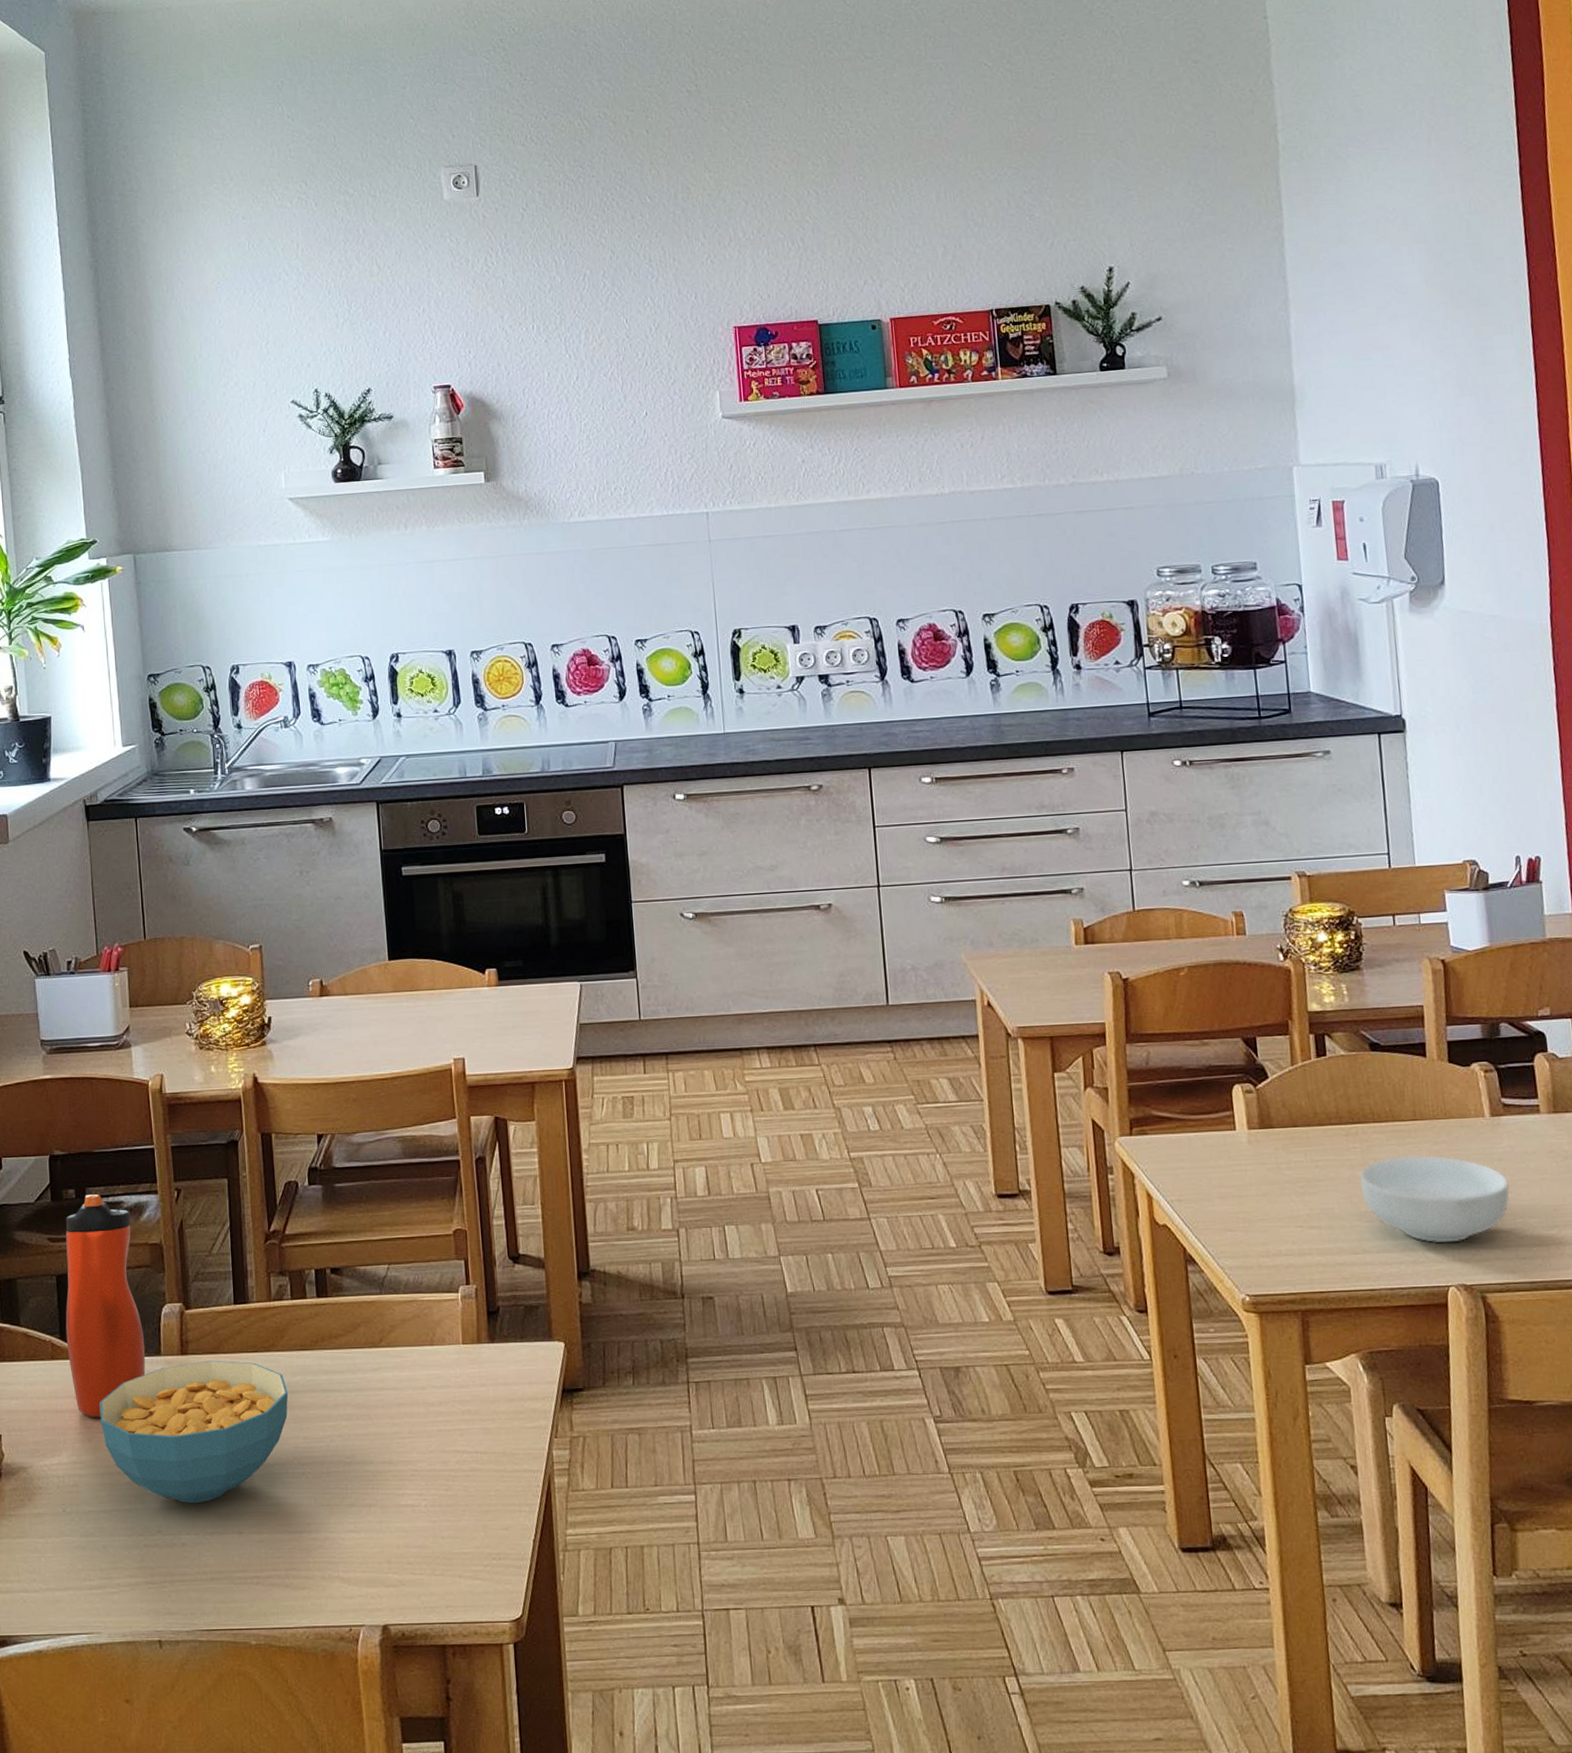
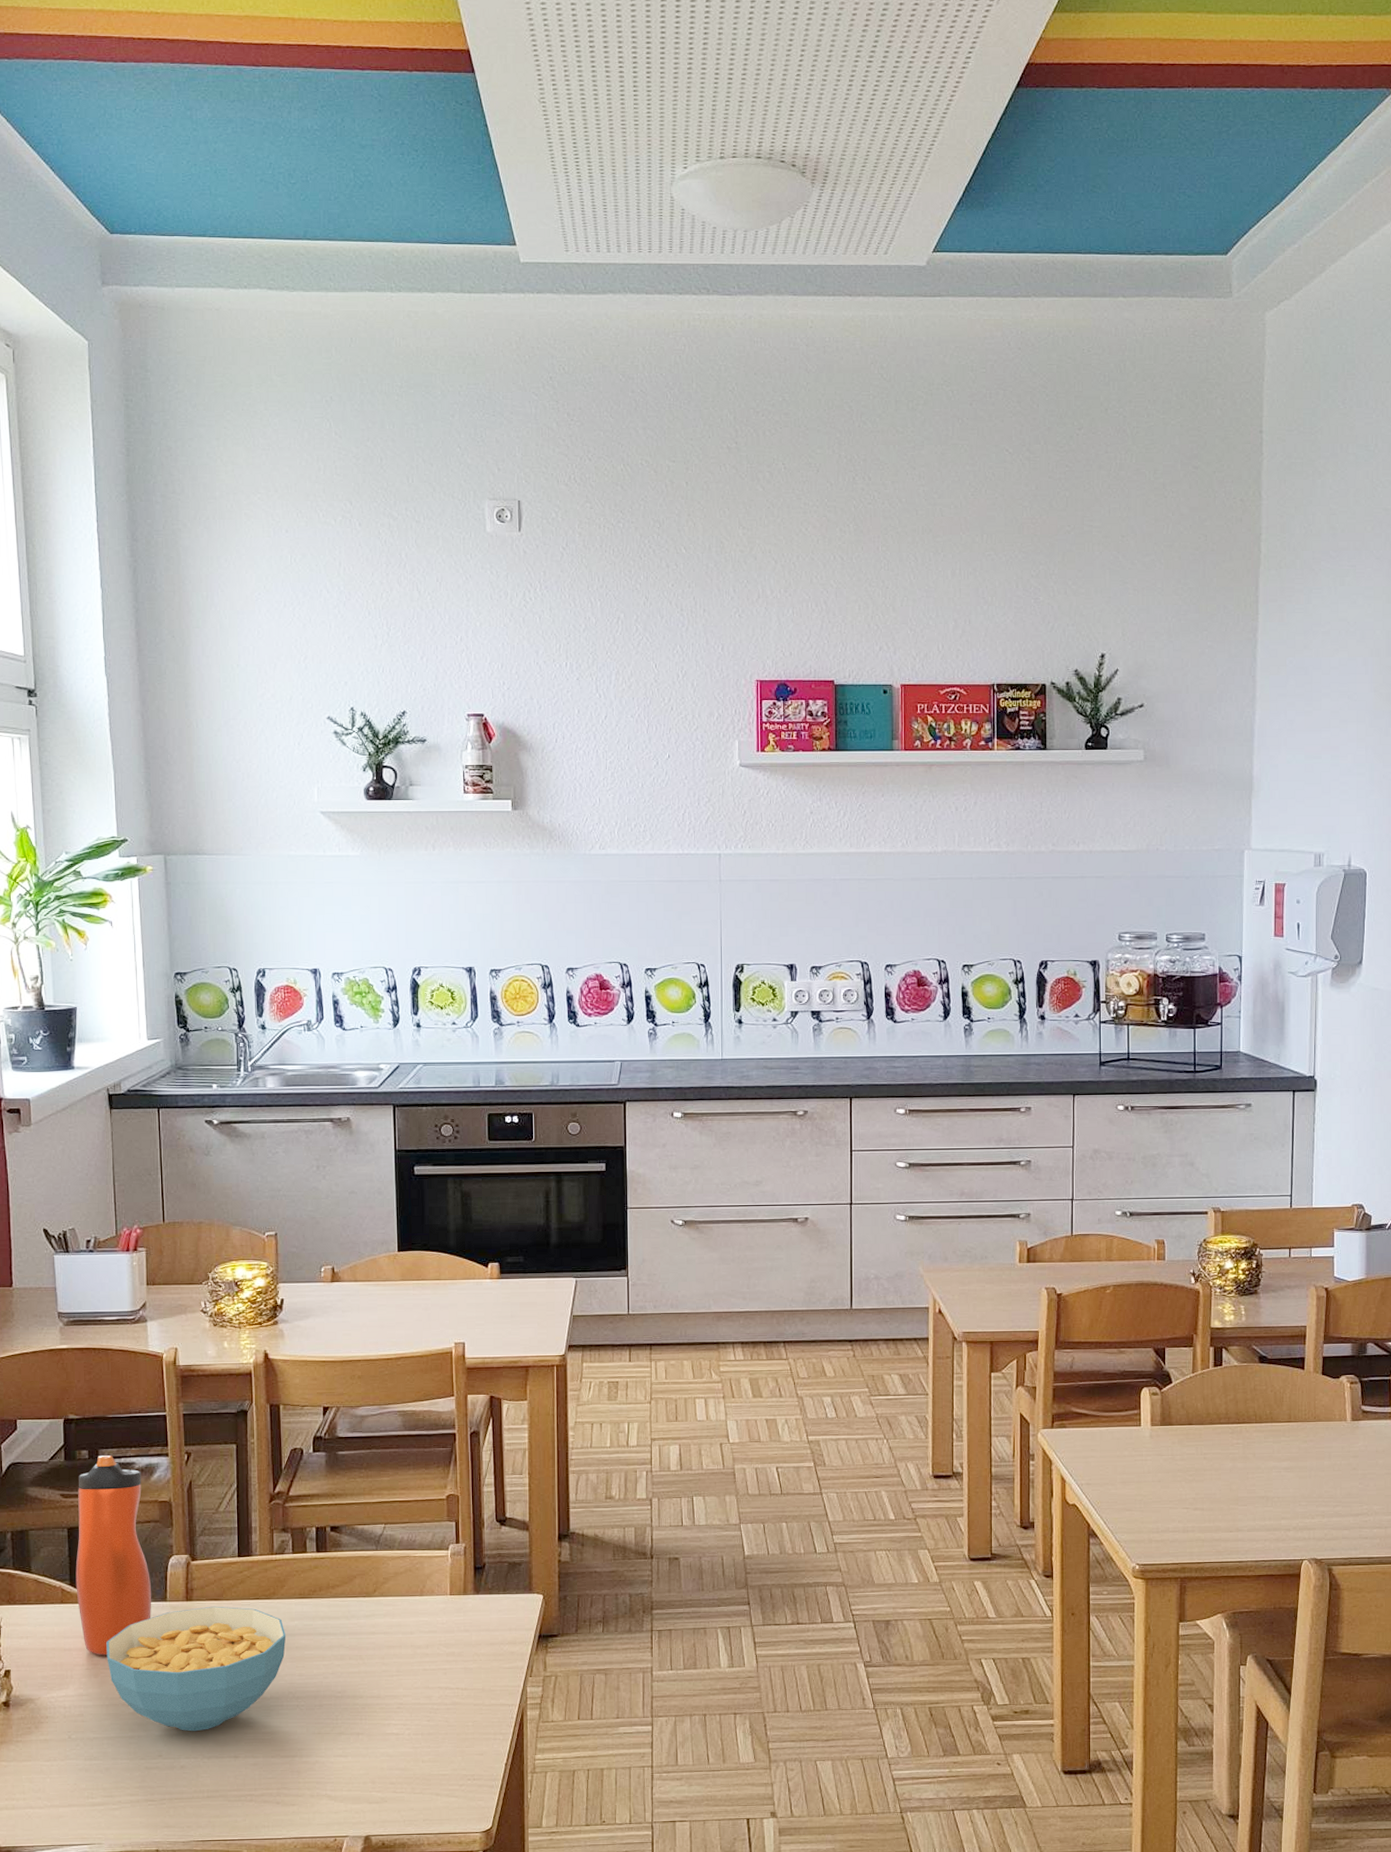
cereal bowl: present [1359,1155,1510,1244] -> none [1239,1451,1360,1525]

